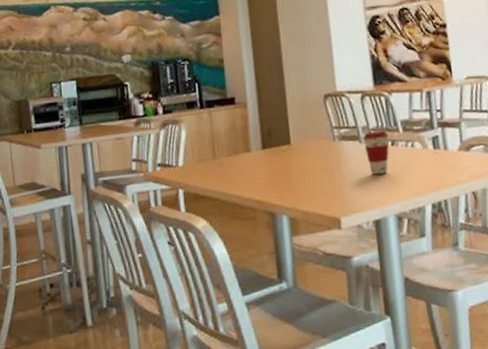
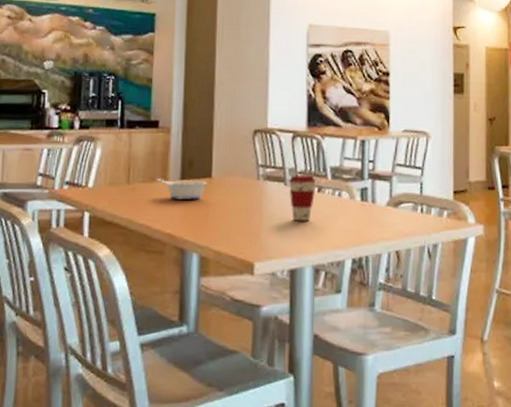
legume: none [241,148,288,168] -> present [157,179,208,200]

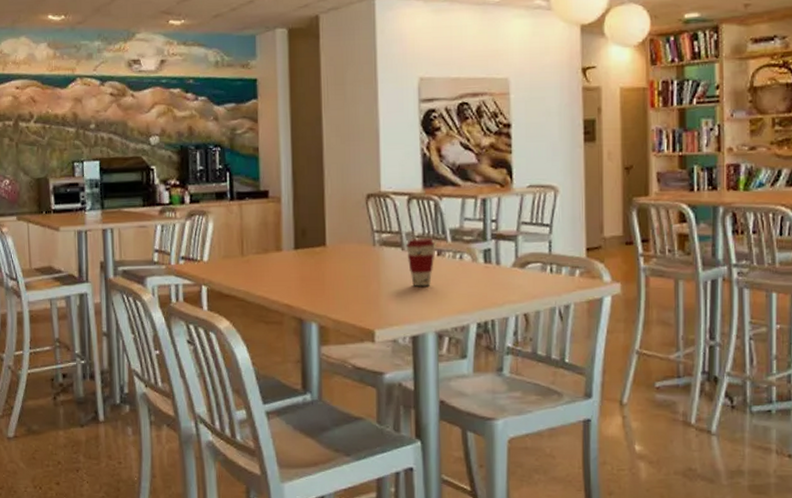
legume: present [157,179,208,200] -> none [271,249,323,270]

